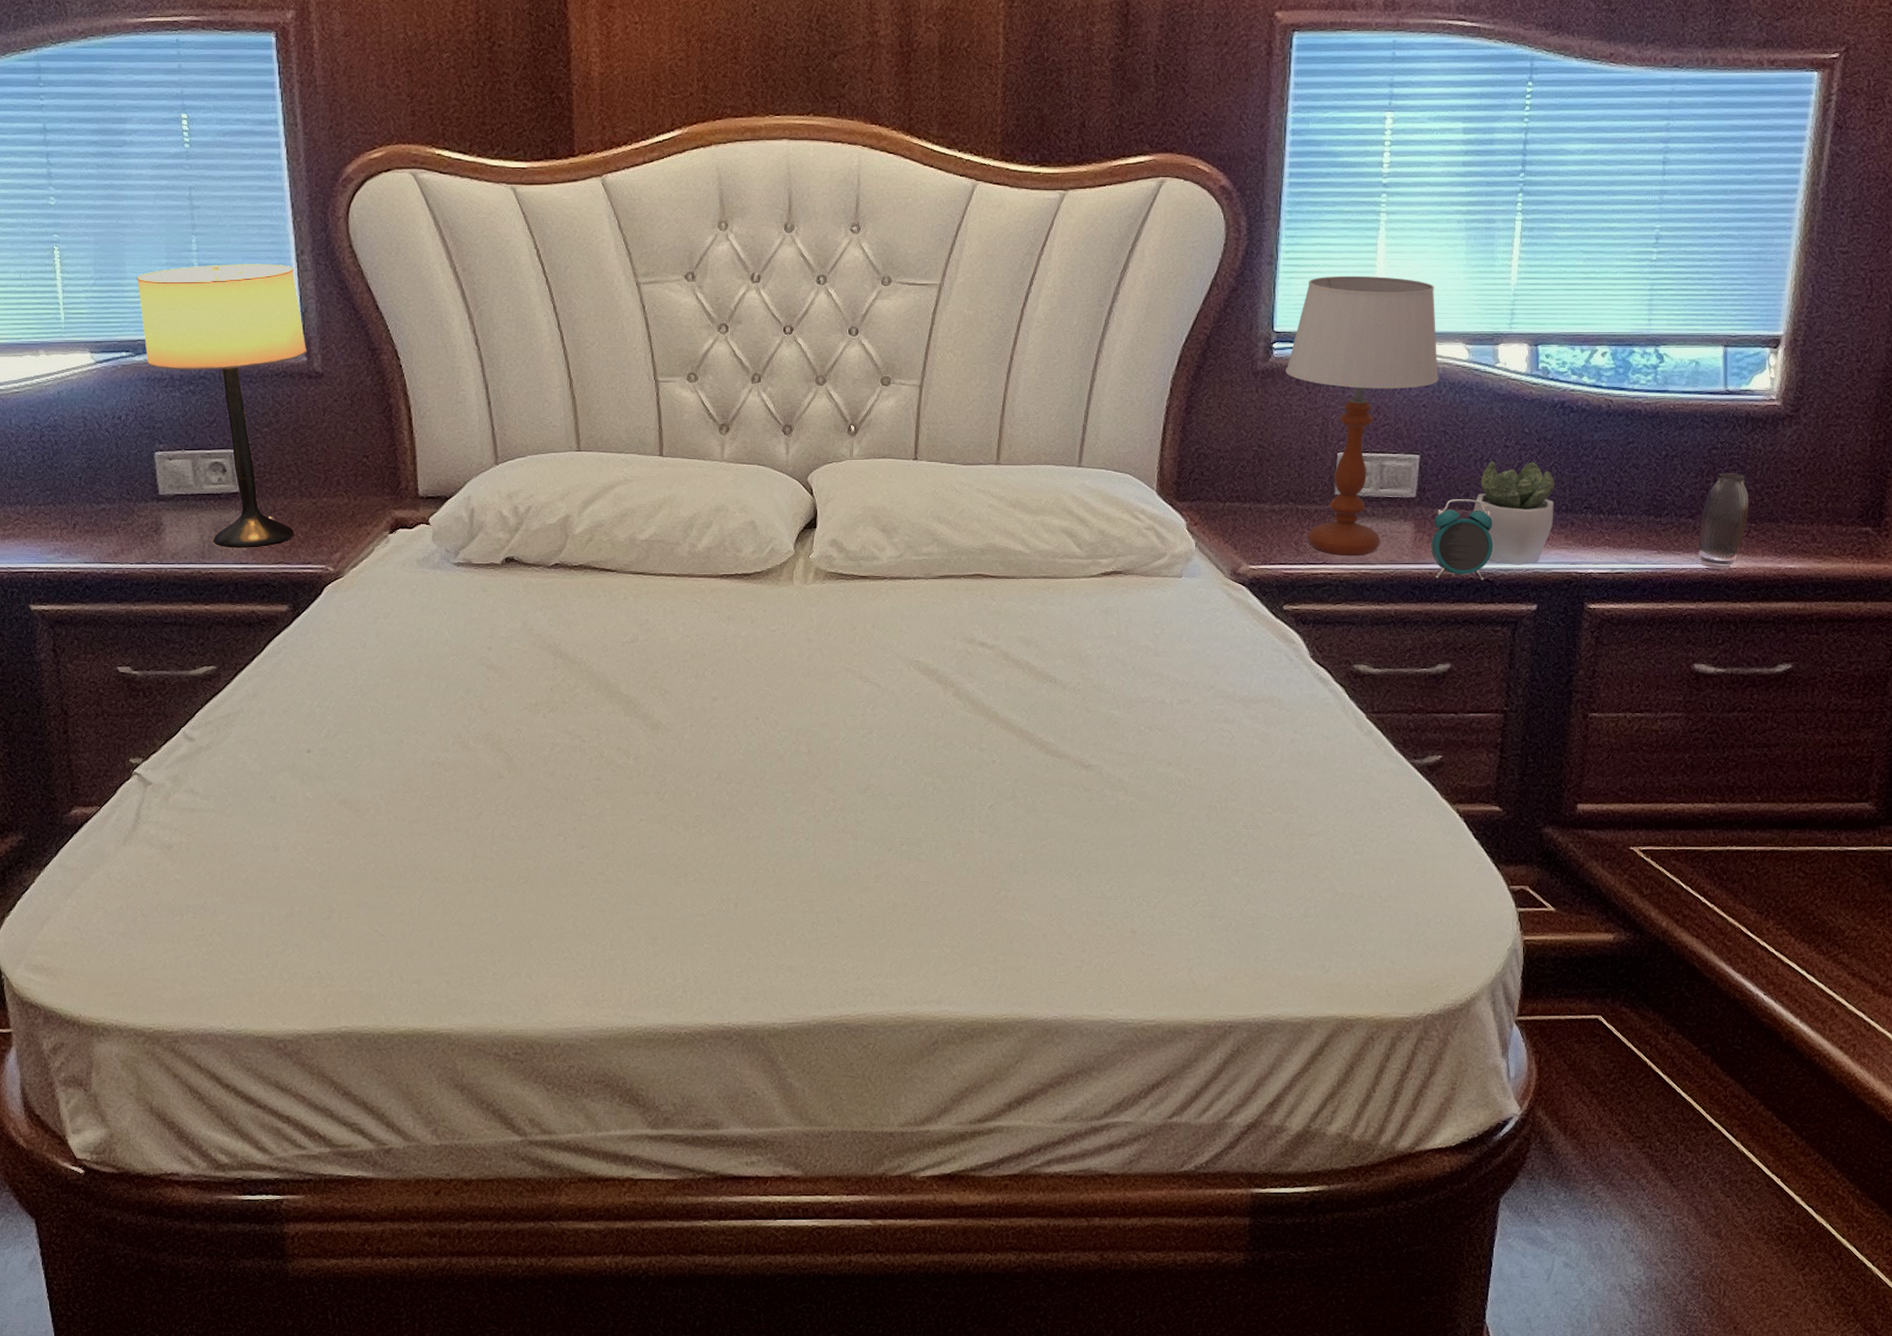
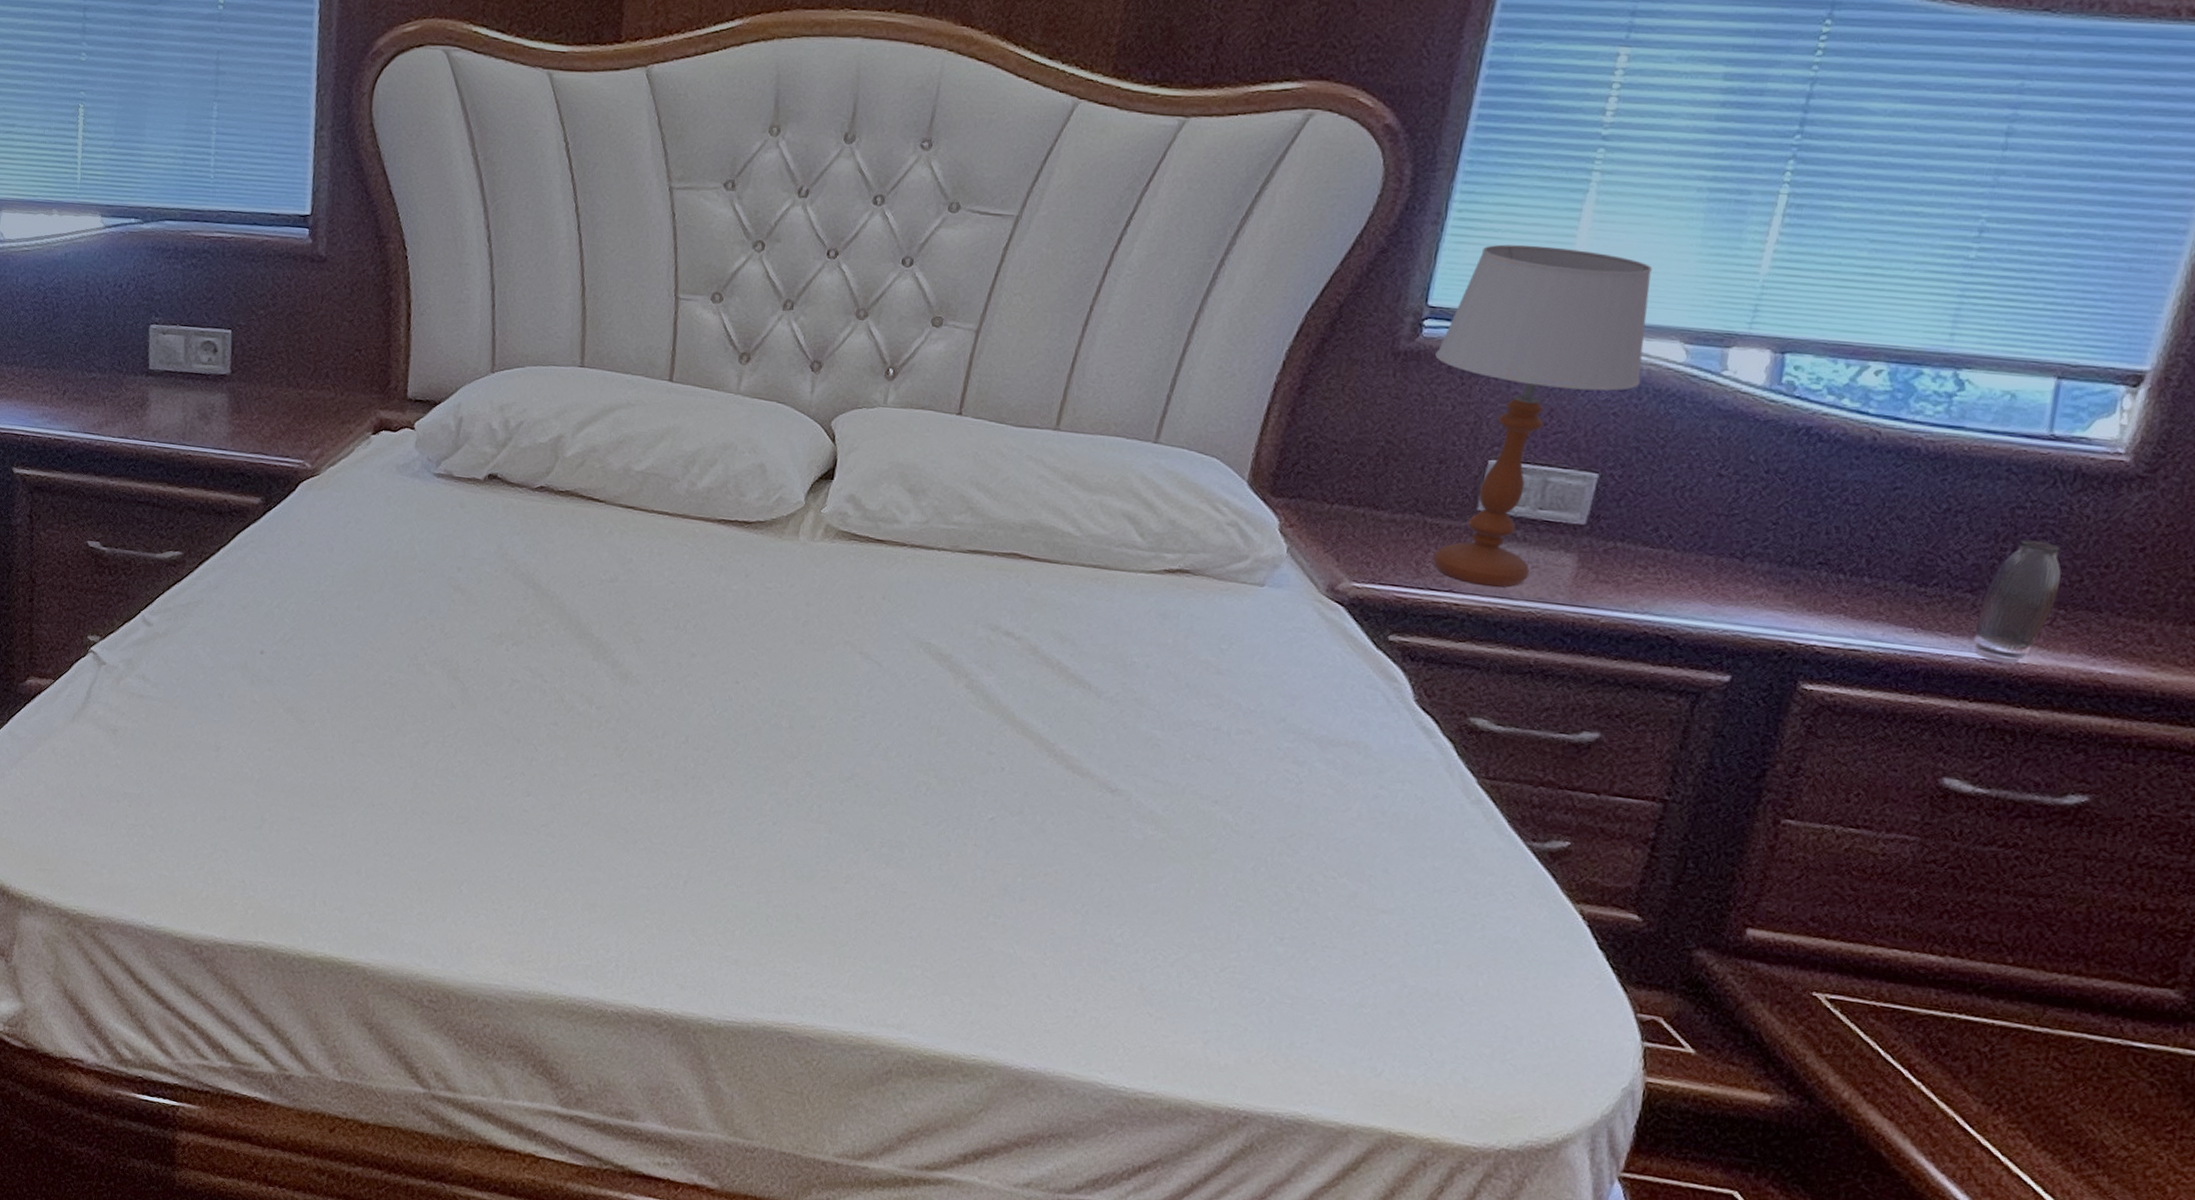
table lamp: present [136,264,307,548] -> none [154,134,314,435]
alarm clock: present [1431,499,1494,581] -> none [1595,532,1686,638]
succulent plant: present [1473,461,1554,565] -> none [1661,492,1781,625]

